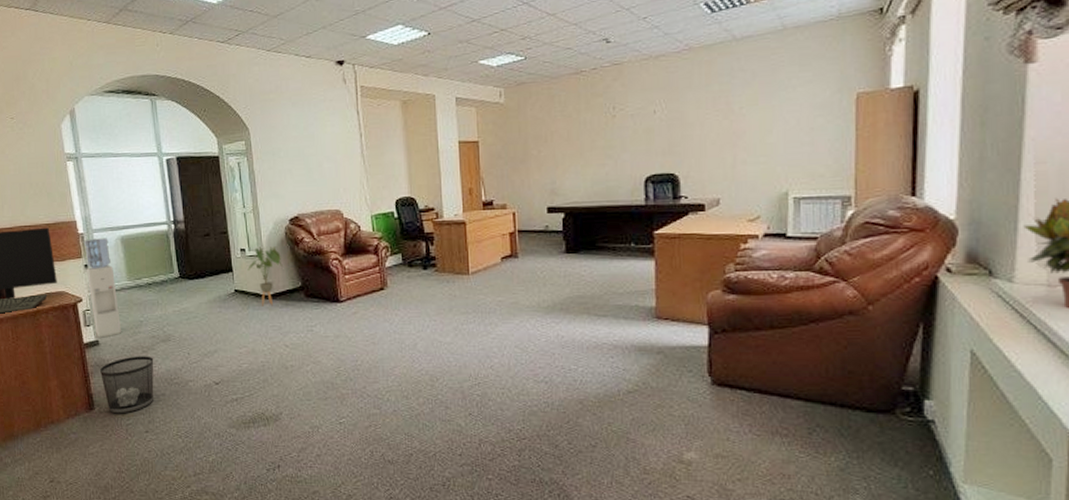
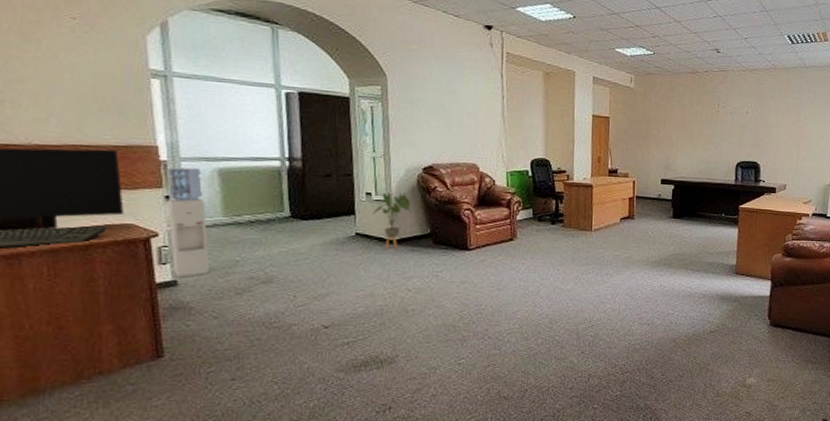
waste bin: present [99,356,154,414] -> none [175,298,250,361]

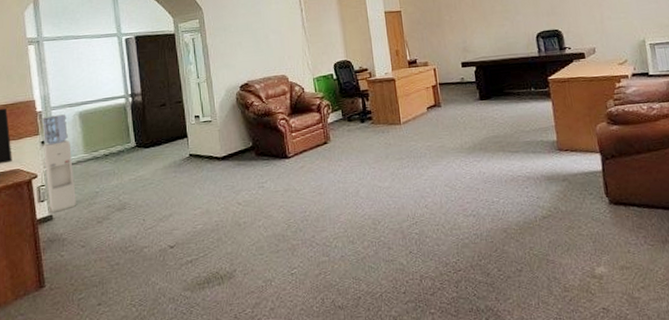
house plant: present [372,192,412,251] -> none [202,111,235,168]

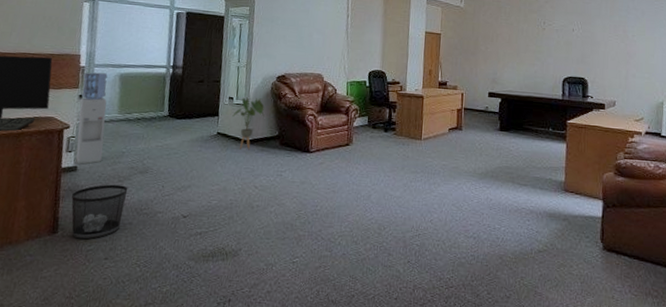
waste bin: none [52,226,109,290] -> present [71,184,128,240]
house plant: none [202,111,235,168] -> present [232,97,265,150]

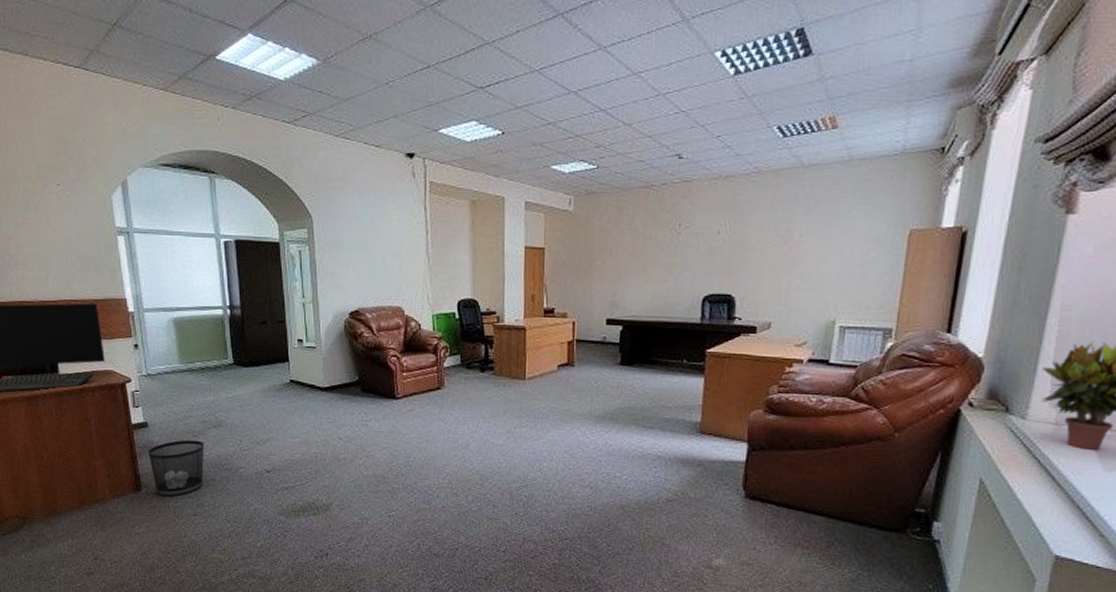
water cooler: present [76,72,108,166] -> none [134,318,172,421]
house plant: present [232,97,265,150] -> none [304,338,340,399]

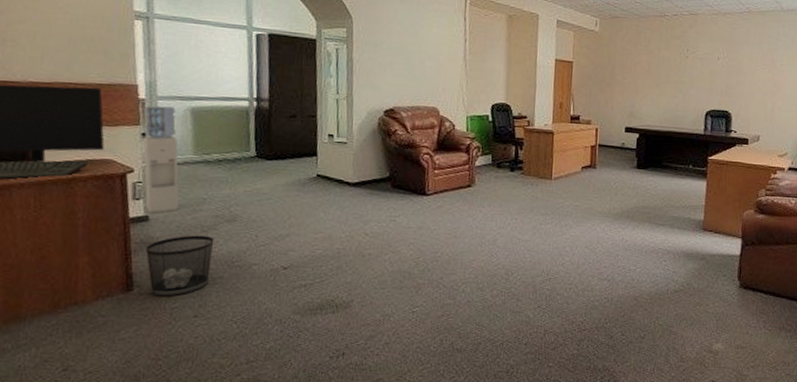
water cooler: none [134,318,172,421] -> present [144,105,180,215]

